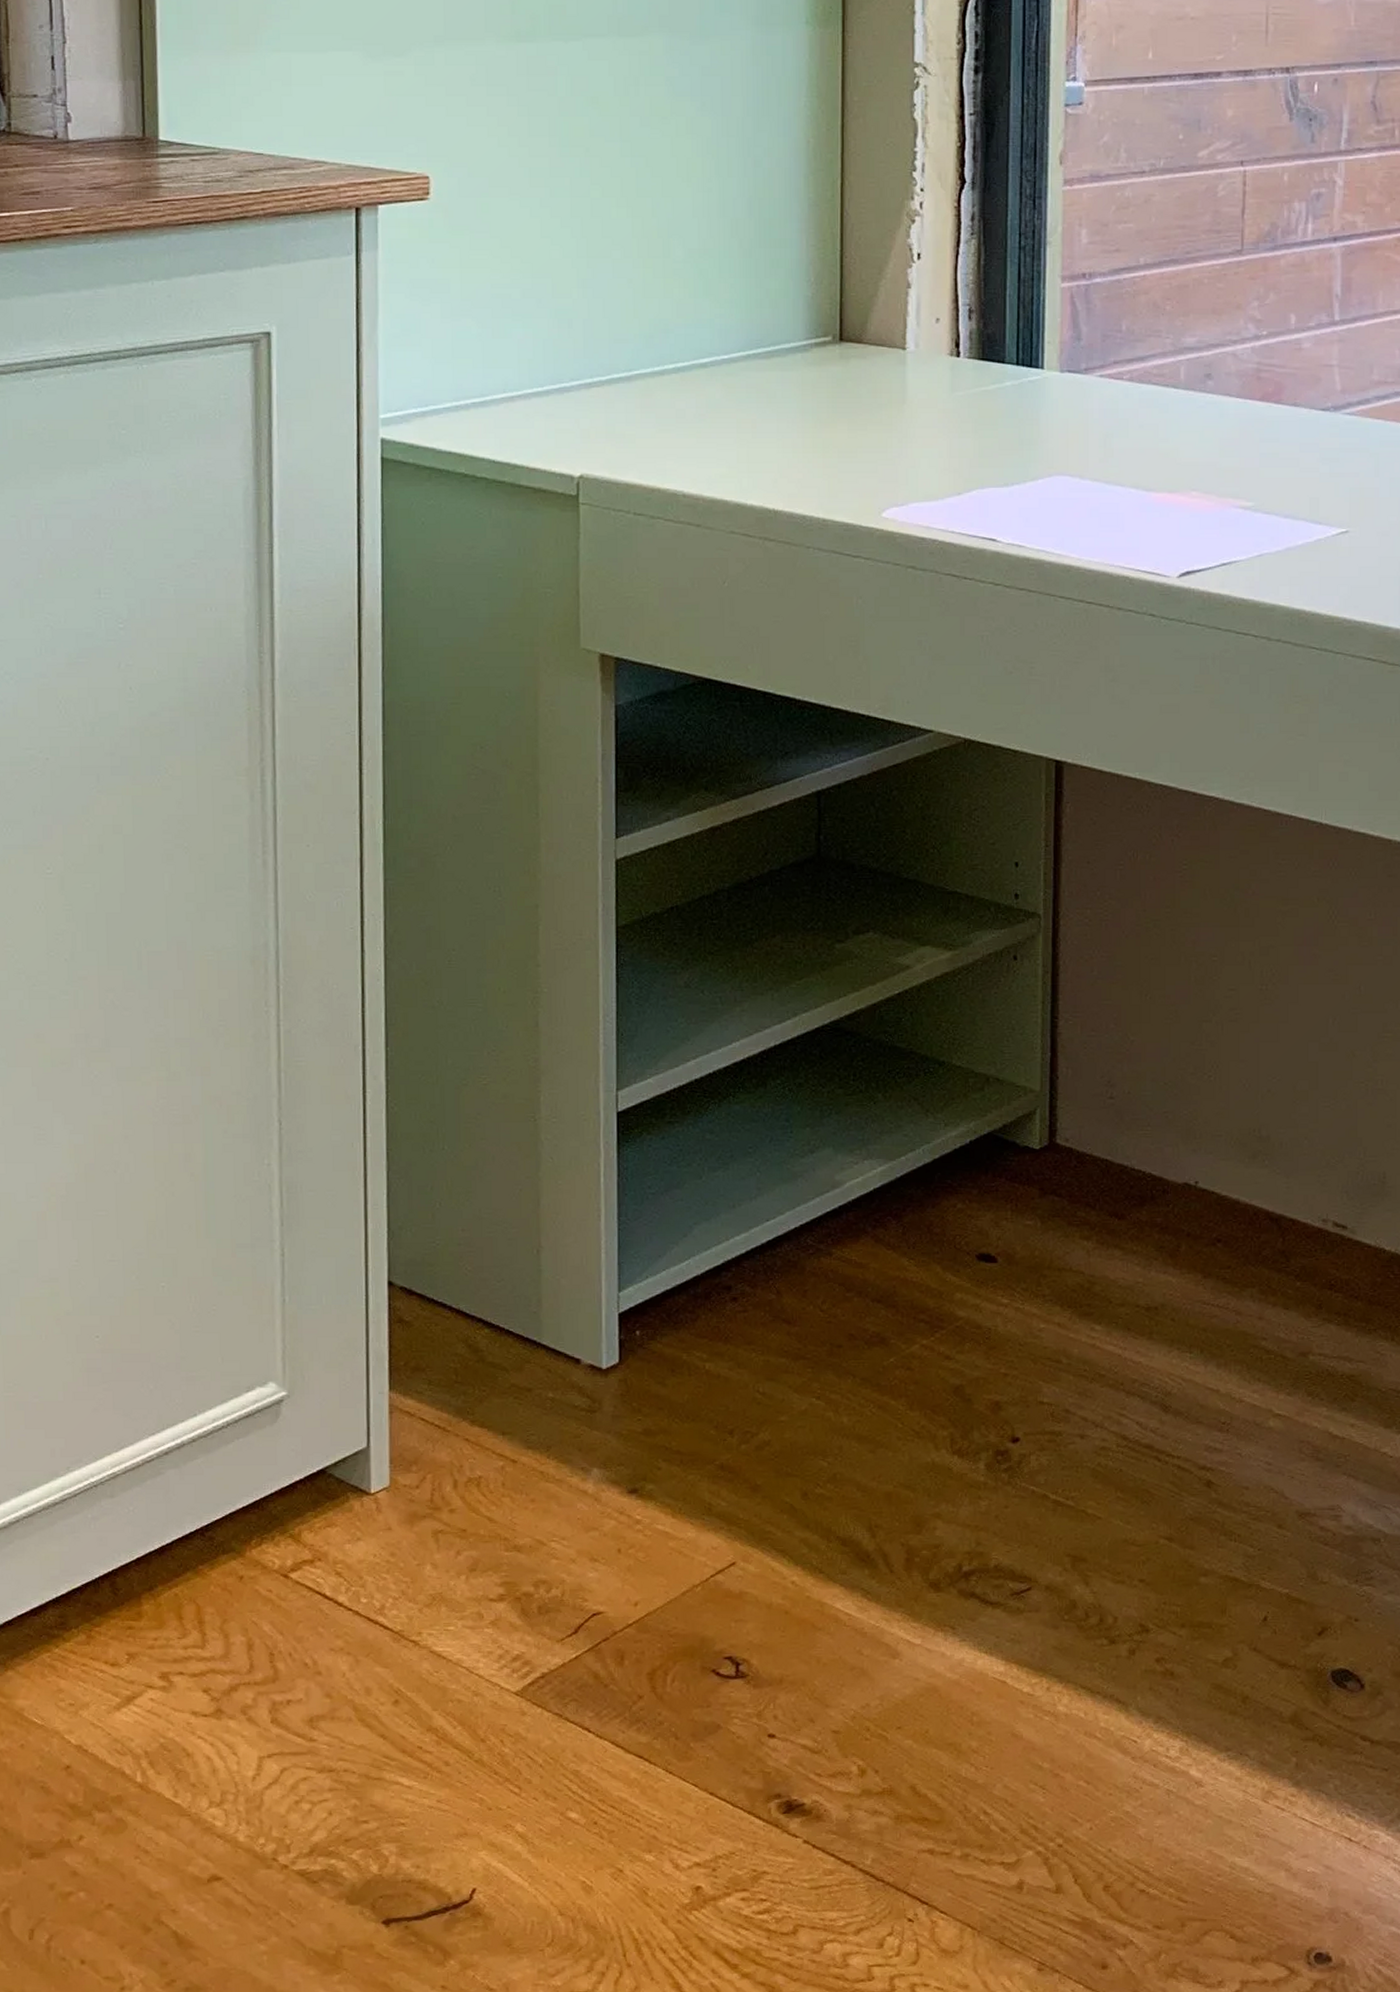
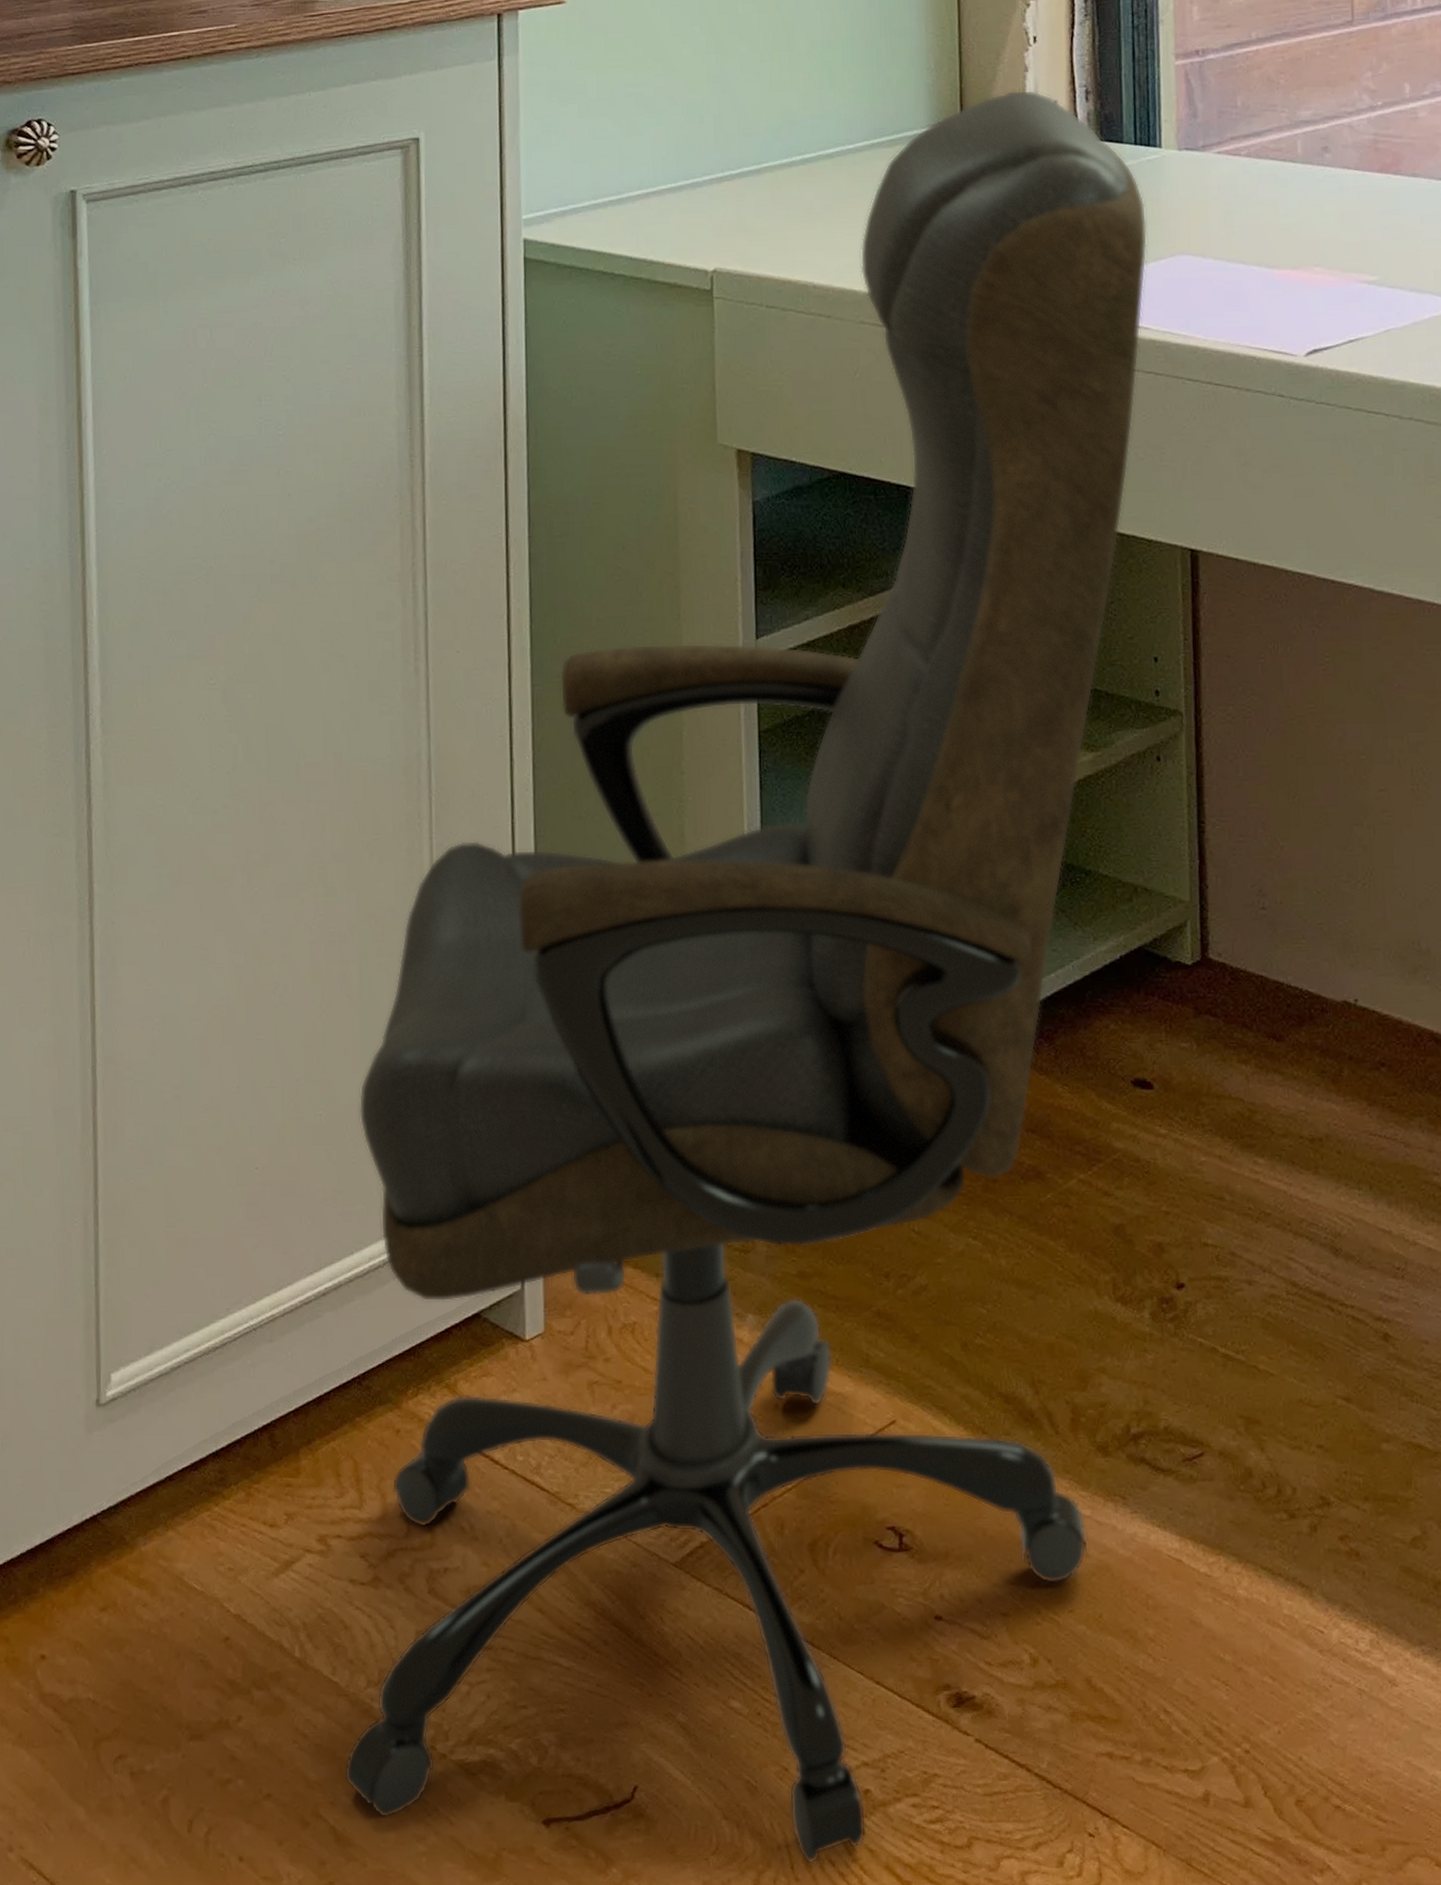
office chair: none [185,306,1026,1952] -> present [344,89,1148,1864]

